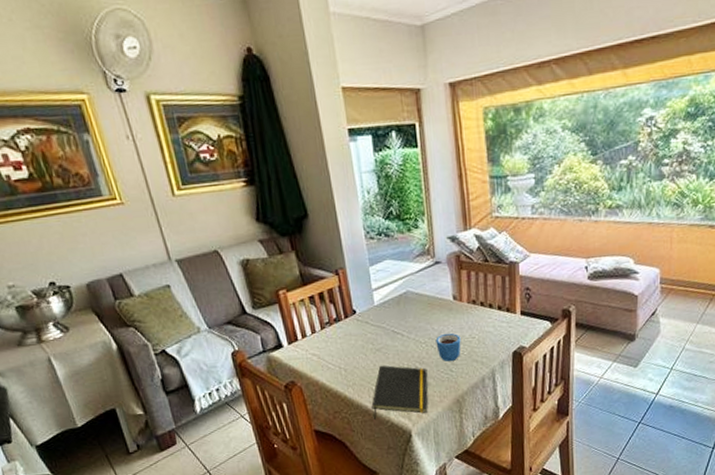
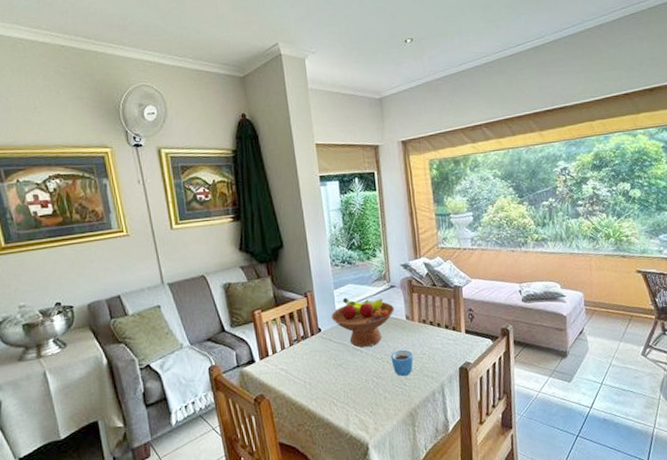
fruit bowl: none [367,275,440,331] -> present [331,297,394,348]
notepad: present [371,365,428,419] -> none [332,379,384,432]

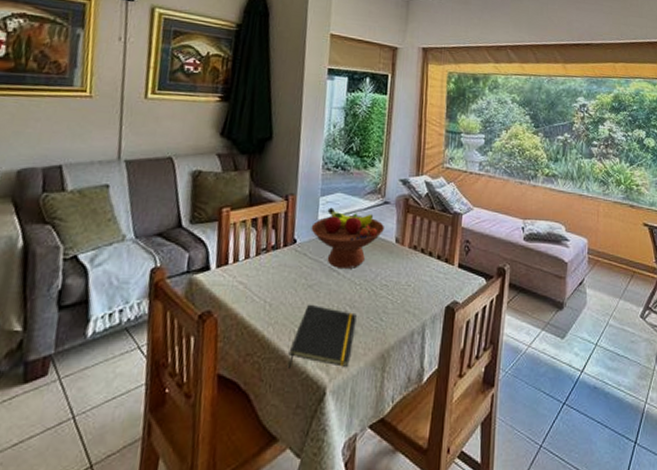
notepad: none [332,379,384,432] -> present [288,304,357,368]
mug: present [391,349,414,376] -> none [370,277,397,308]

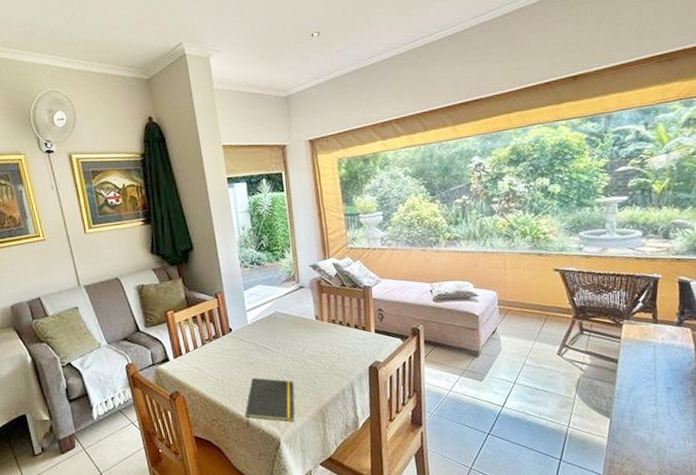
fruit bowl: present [311,207,384,268] -> none [241,298,304,347]

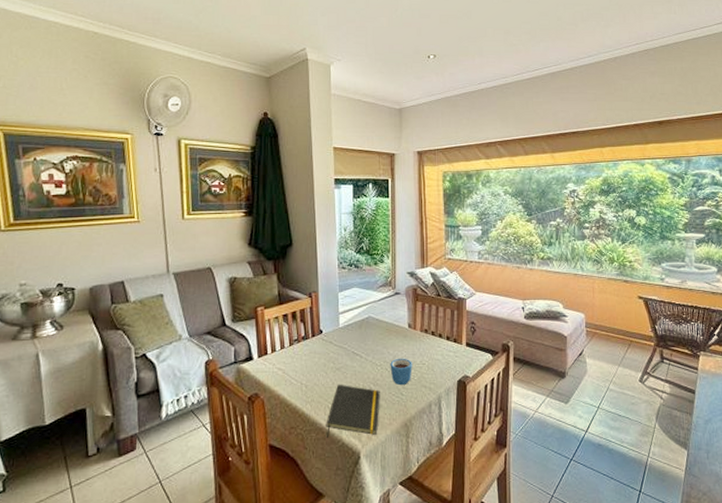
mug: none [301,349,323,375] -> present [390,358,412,385]

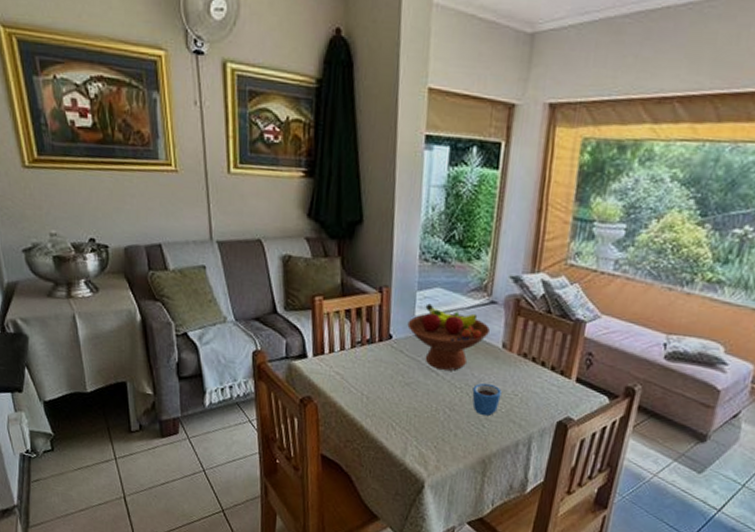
notepad: present [326,384,380,438] -> none [387,401,457,466]
fruit bowl: none [334,301,397,352] -> present [407,303,490,371]

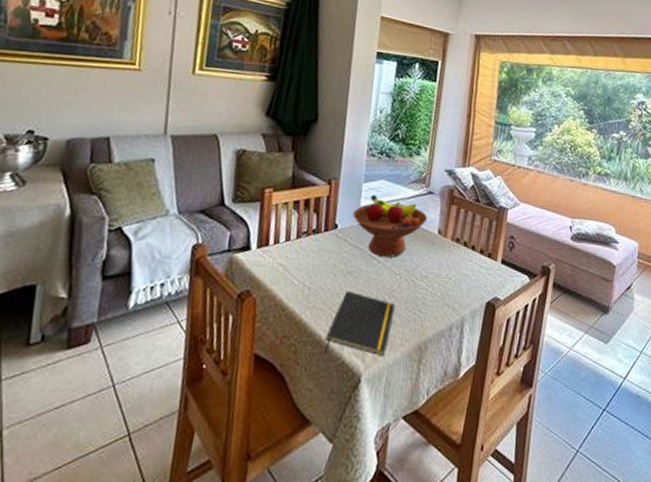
notepad: none [387,401,457,466] -> present [325,290,395,356]
mug: present [472,383,502,416] -> none [410,268,437,300]

